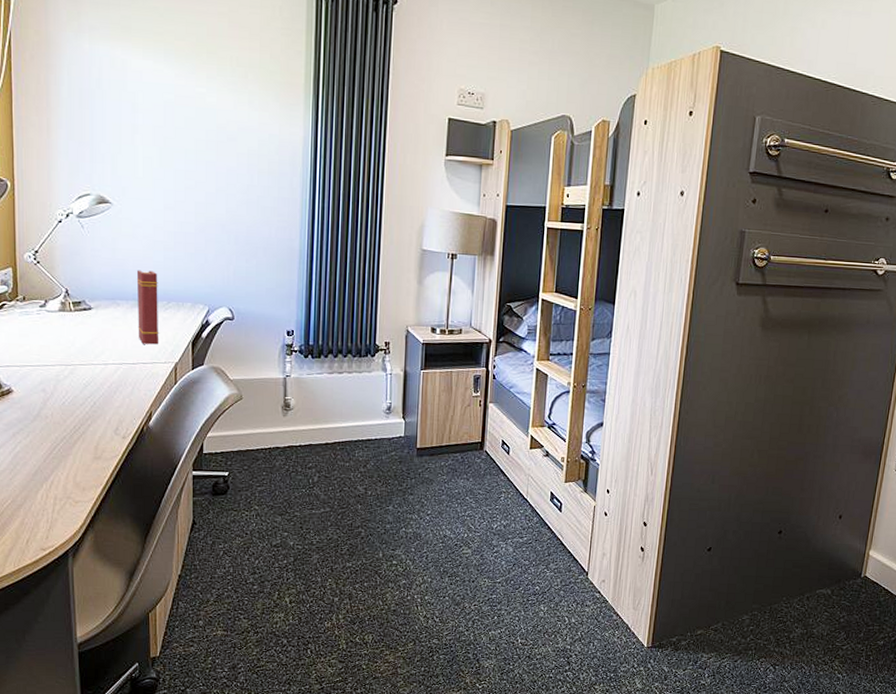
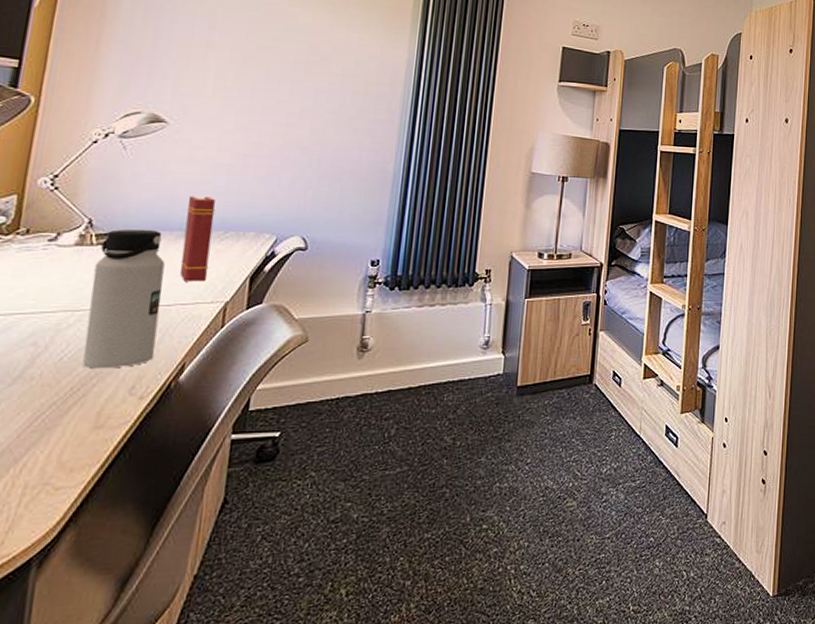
water bottle: none [76,298,128,413] -> present [83,229,165,369]

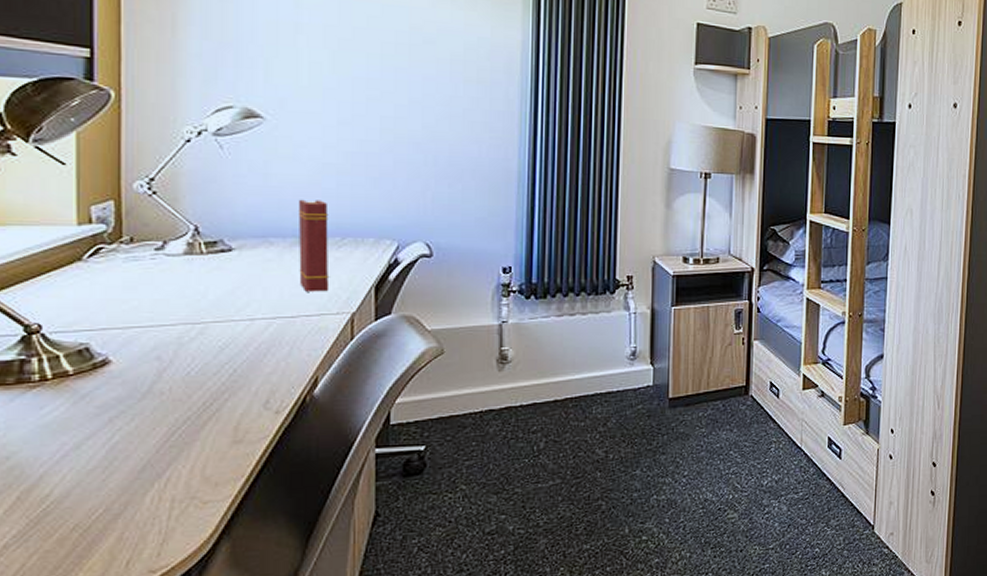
water bottle: present [83,229,165,369] -> none [208,237,284,383]

